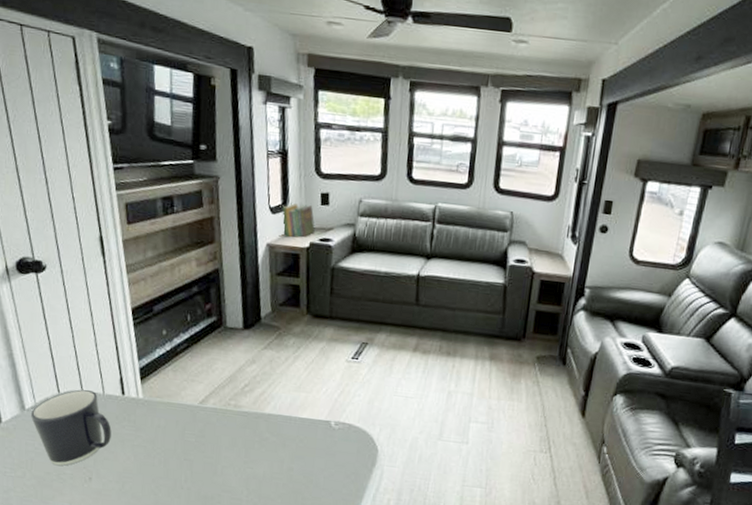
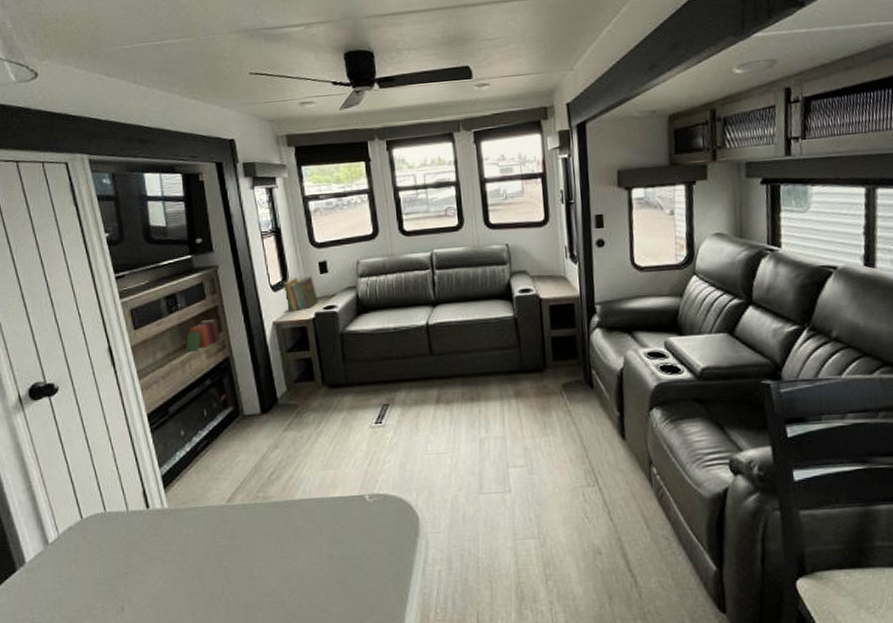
mug: present [30,389,111,466] -> none [54,510,140,600]
books: none [177,228,214,258] -> present [186,318,221,352]

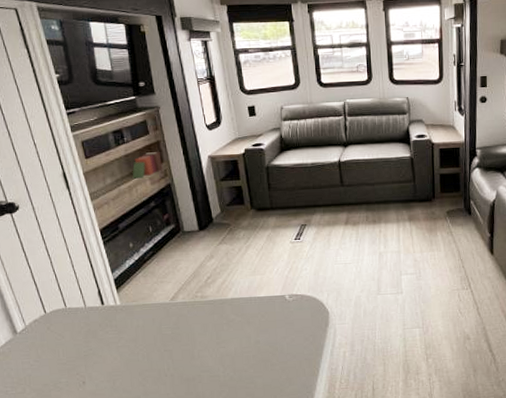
books: present [280,276,318,313] -> none [215,118,247,148]

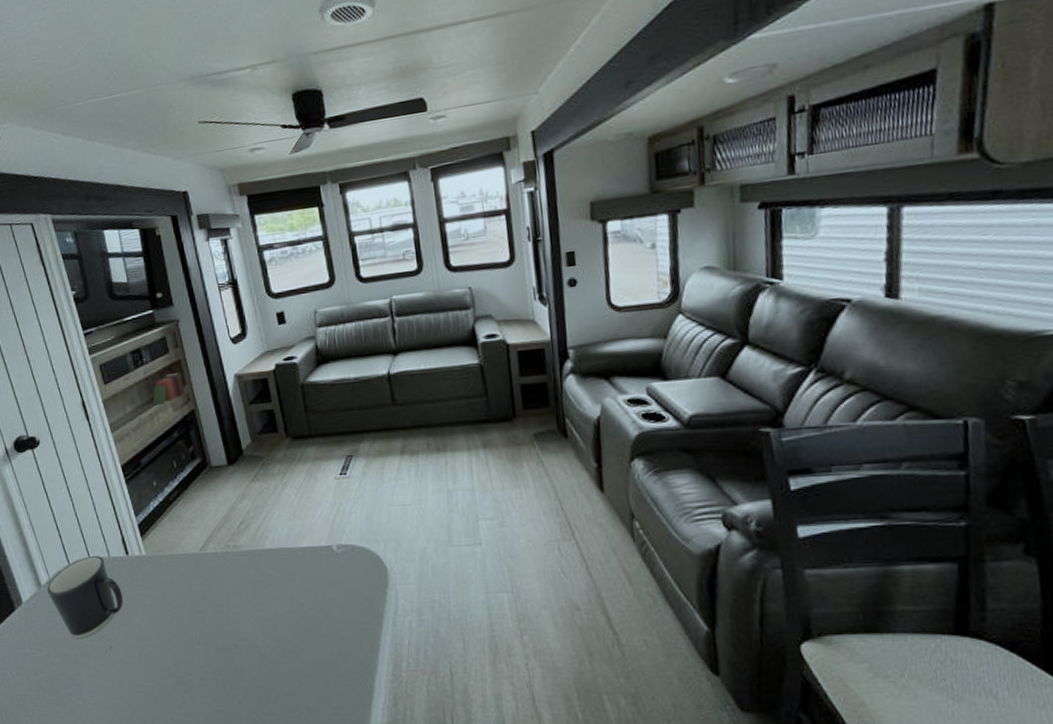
mug: none [22,306,98,376] -> present [46,556,123,638]

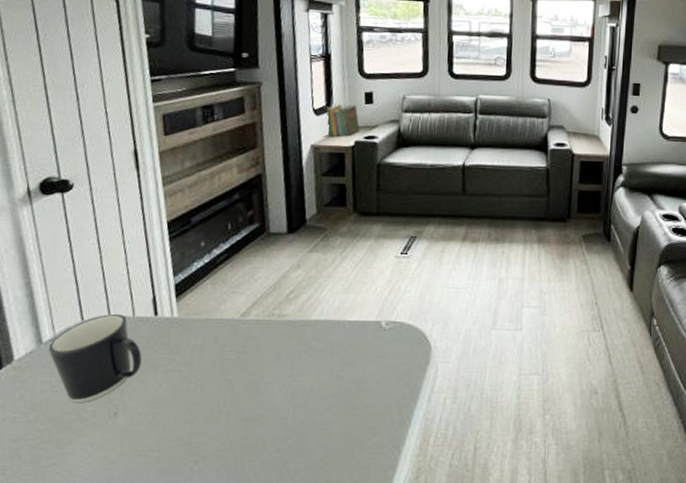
books: present [153,372,186,405] -> none [217,134,256,165]
books: none [240,327,278,365] -> present [323,104,360,138]

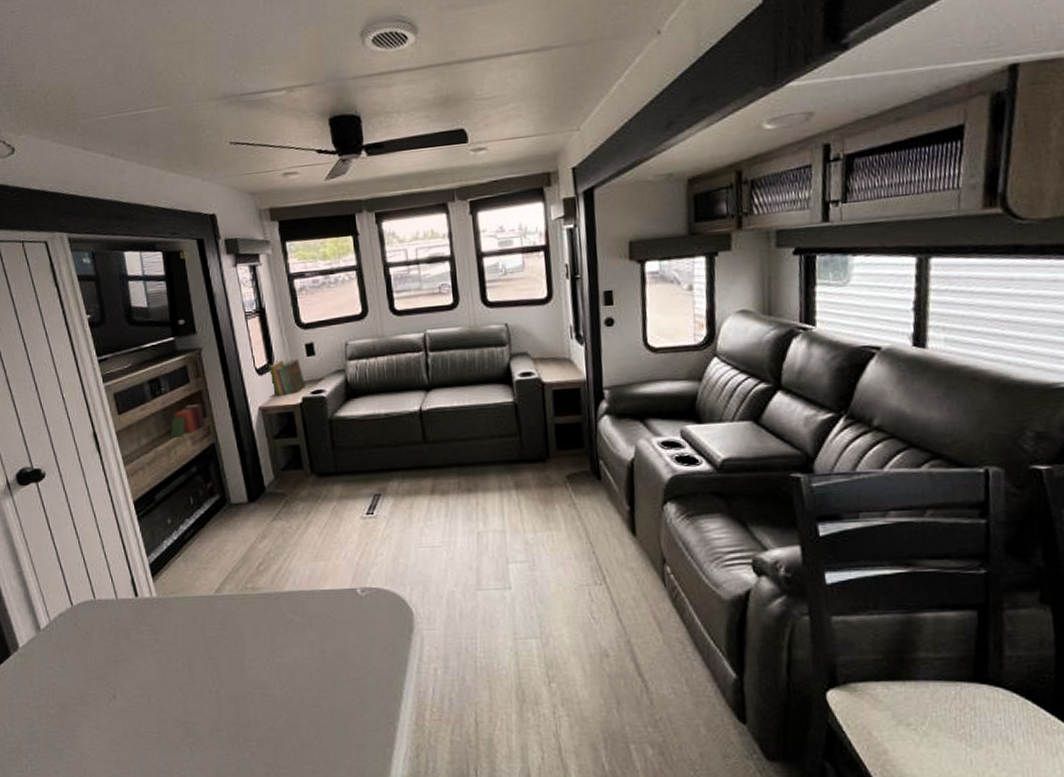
mug: present [48,314,142,402] -> none [46,598,130,686]
books: none [217,134,256,165] -> present [170,403,206,438]

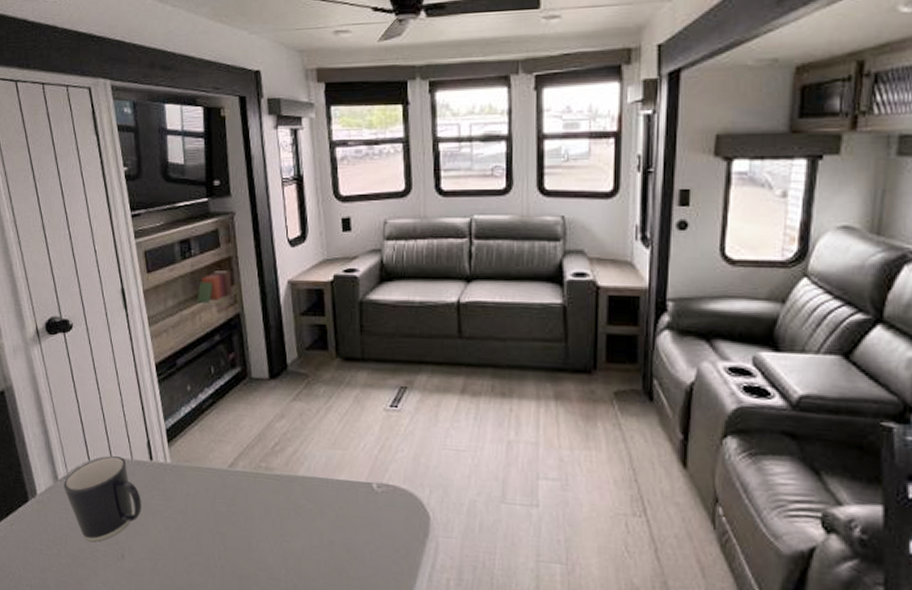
mug: none [46,598,130,686] -> present [63,456,141,542]
books: present [266,359,305,398] -> none [299,233,338,272]

